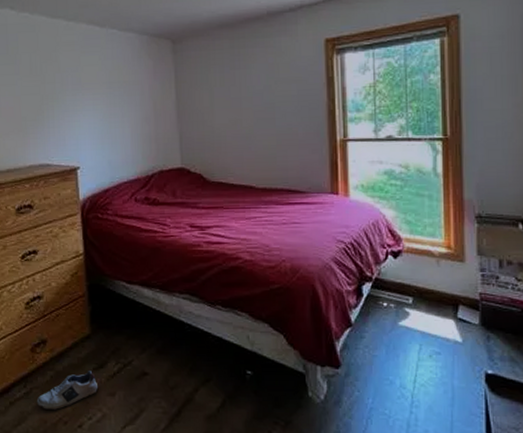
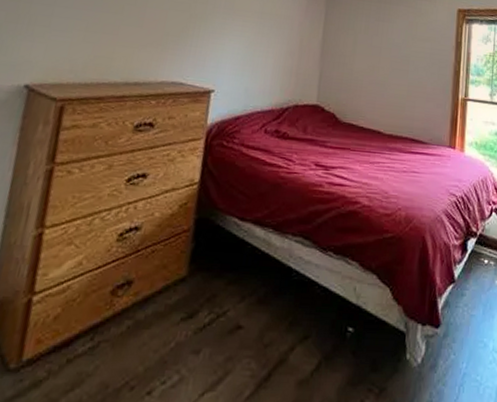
shoe: present [36,371,99,412] -> none [101,321,183,374]

